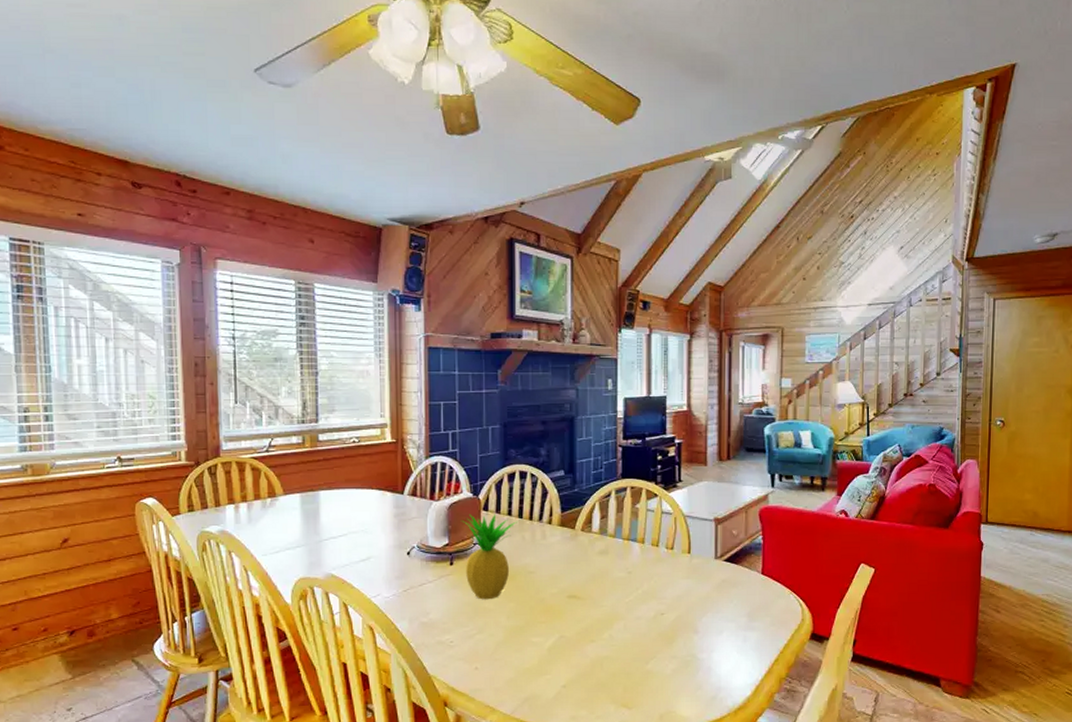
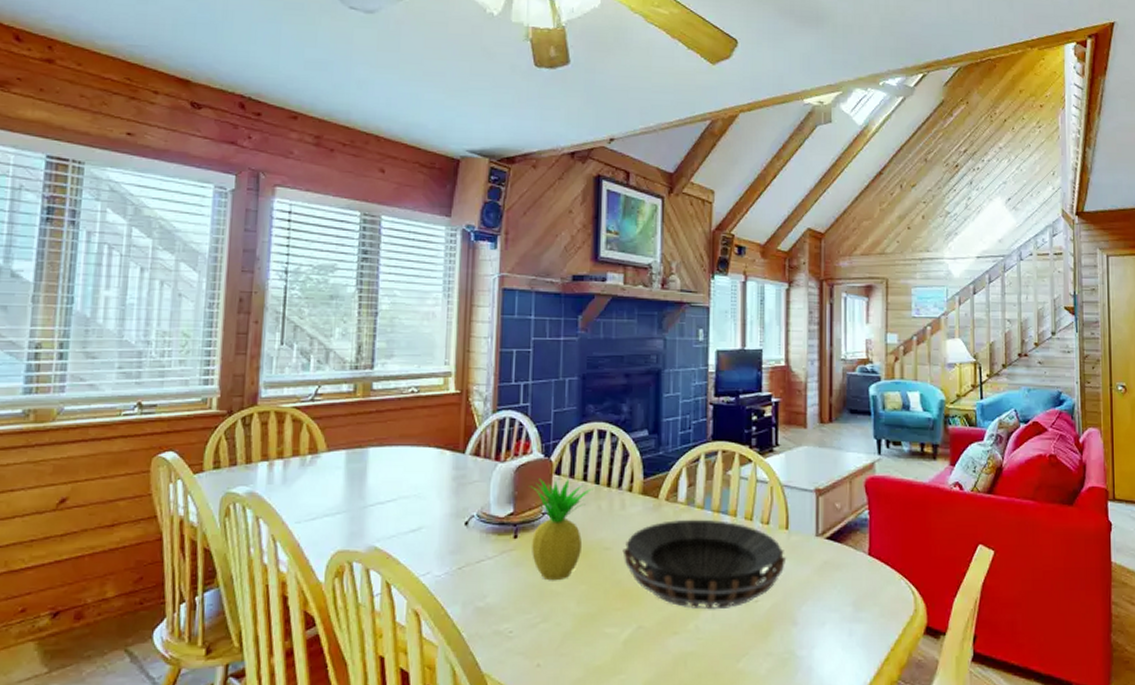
decorative bowl: none [545,546,689,622] -> present [622,519,787,610]

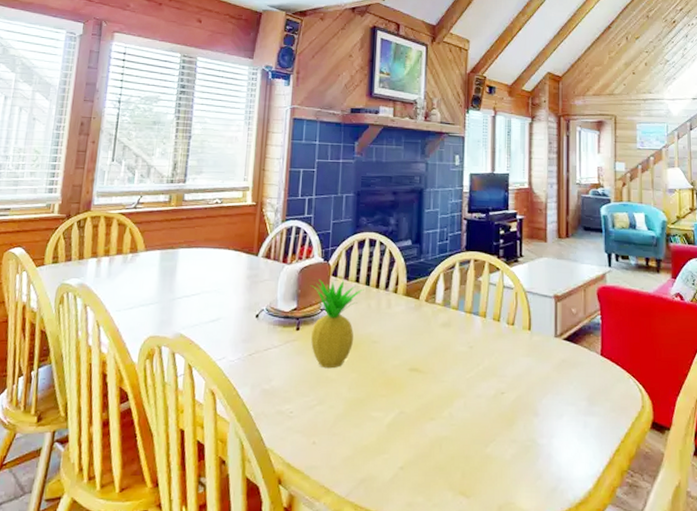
decorative bowl: present [622,519,787,610] -> none [388,318,529,400]

